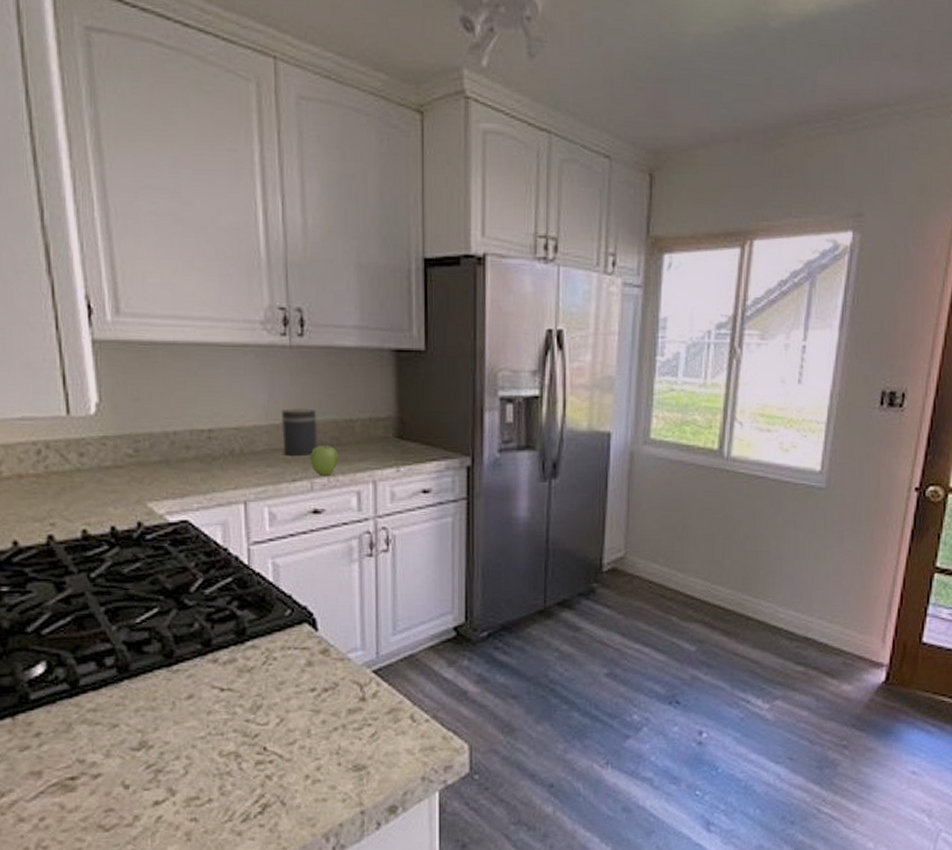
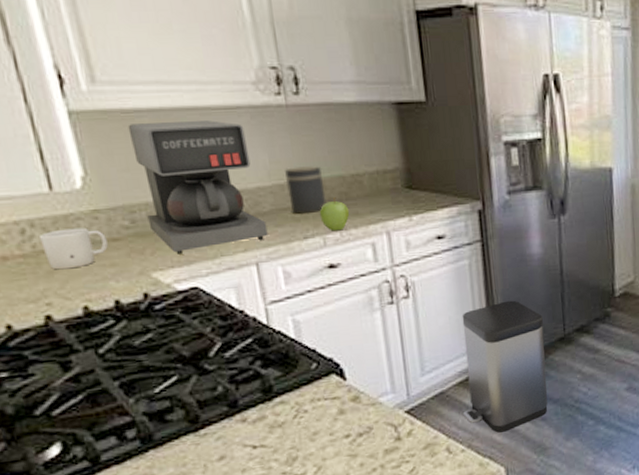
mug: none [51,452,111,492] -> present [38,227,108,270]
coffee maker: none [143,356,259,487] -> present [127,120,268,255]
pedal bin: none [431,565,523,706] -> present [462,300,548,433]

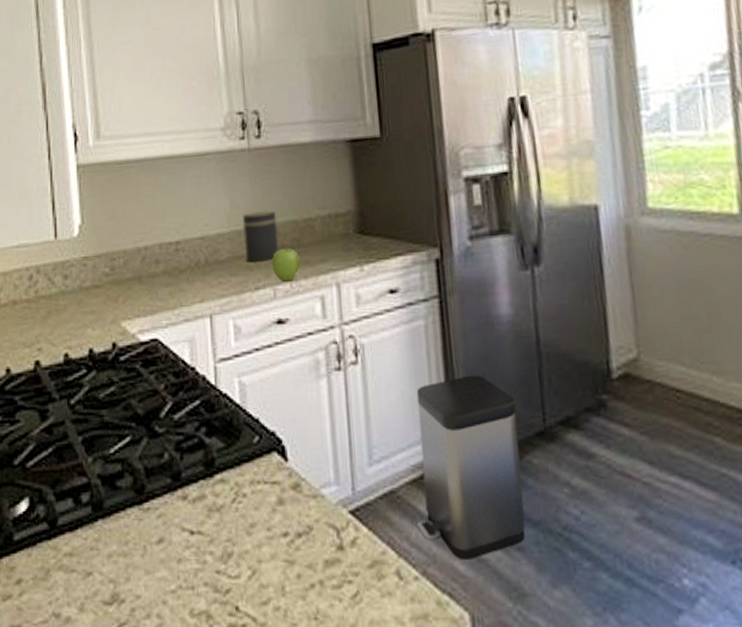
mug: present [38,227,108,270] -> none [41,274,90,316]
coffee maker: present [127,120,268,255] -> none [119,168,223,303]

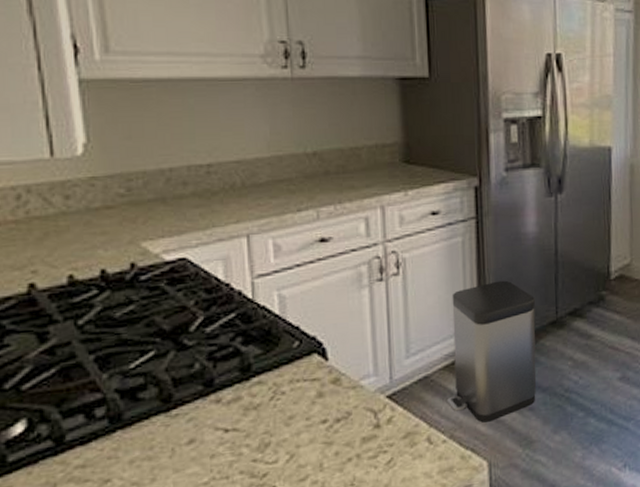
cylinder: present [242,209,279,263] -> none [284,137,323,187]
fruit: present [271,243,301,282] -> none [315,169,346,204]

